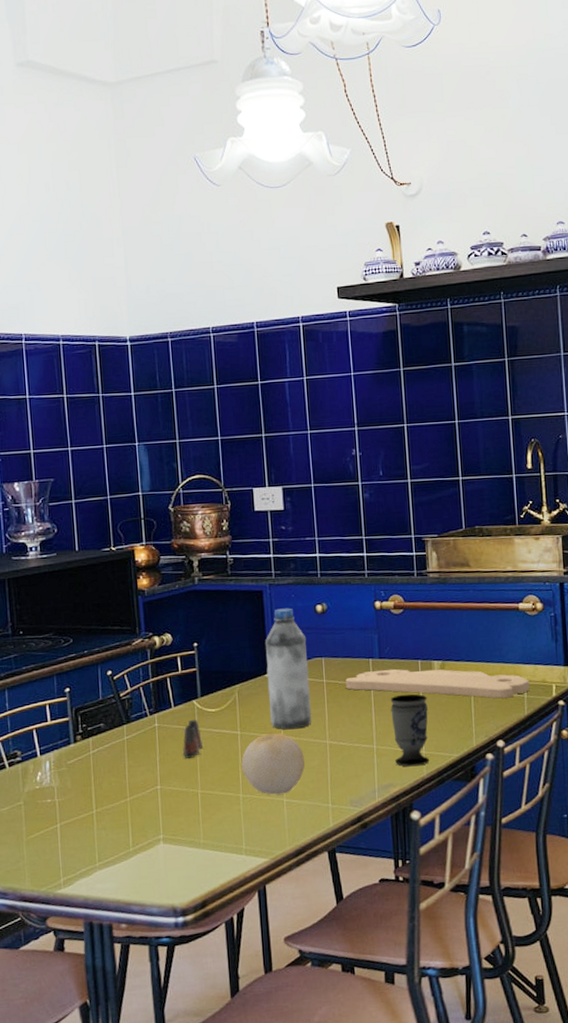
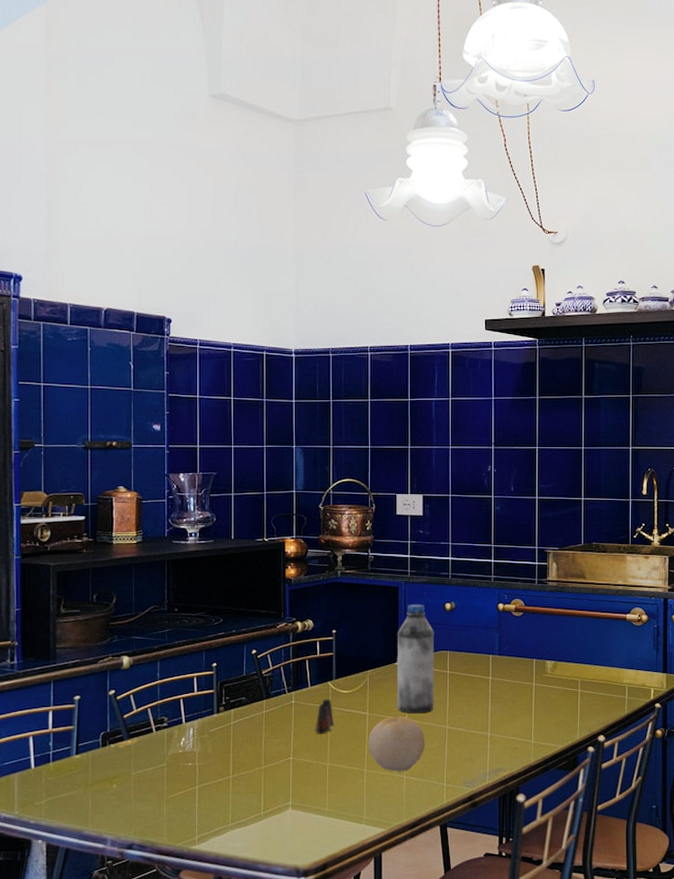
cutting board: present [346,668,530,699] -> none [467,665,631,698]
cup: present [390,693,430,767] -> none [506,688,539,754]

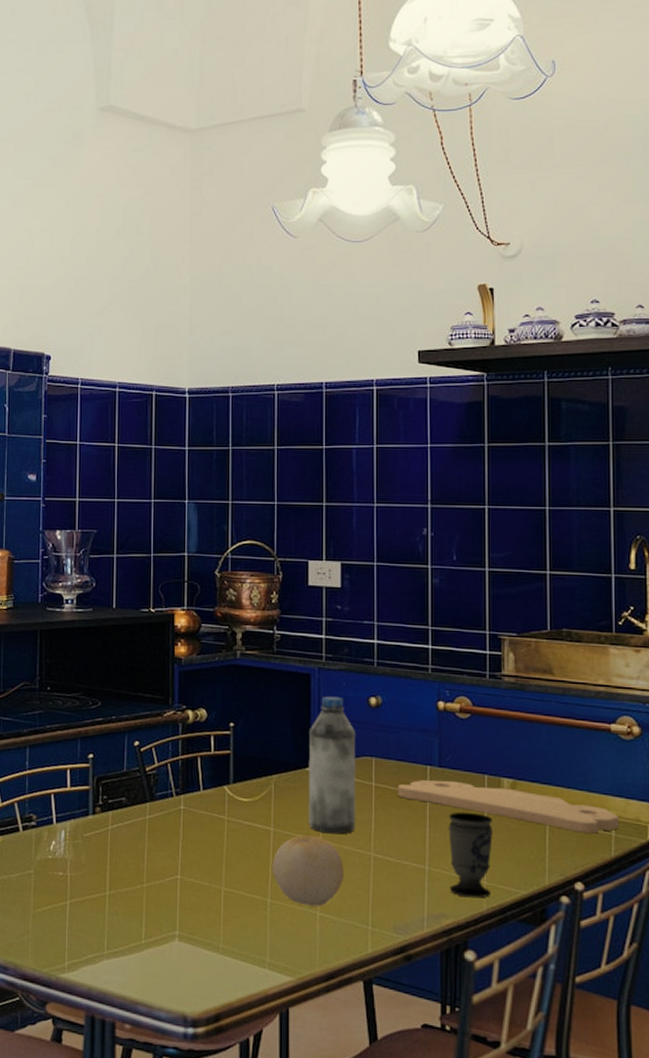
salt shaker: present [315,699,335,735] -> none [207,806,232,851]
cutting board: none [467,665,631,698] -> present [398,780,619,834]
cup: none [506,688,539,754] -> present [448,811,493,898]

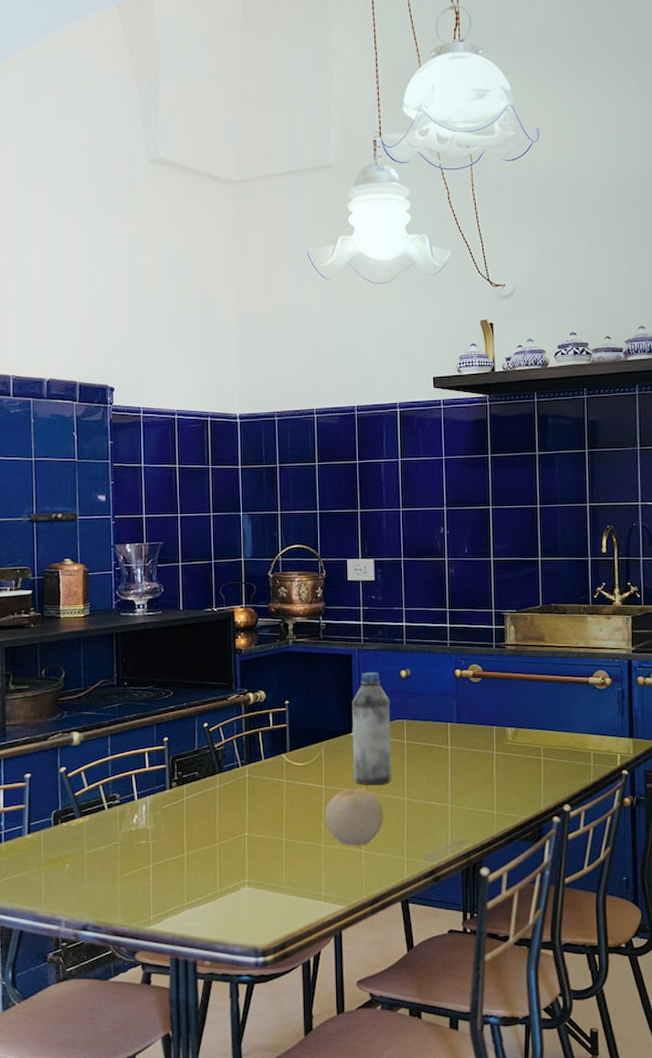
cutting board: present [398,780,619,834] -> none [425,733,596,766]
cup: present [448,811,493,898] -> none [466,757,500,826]

